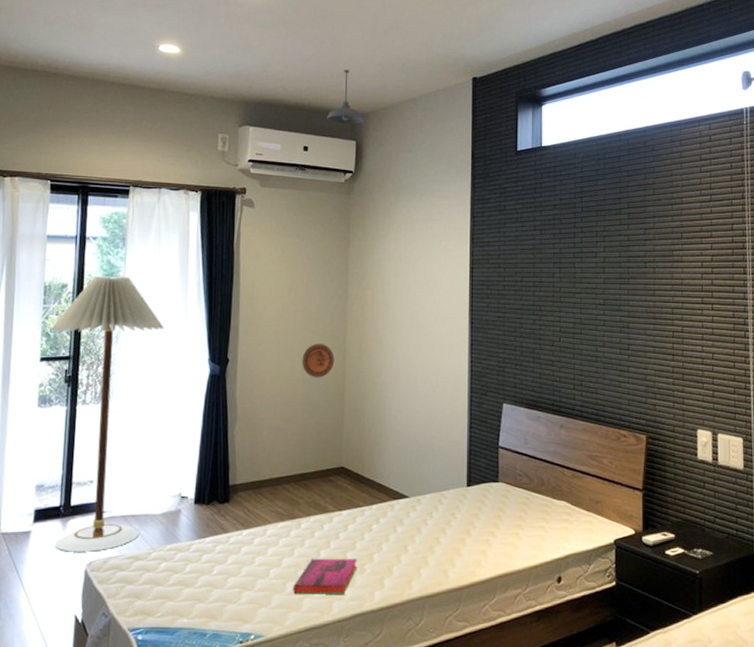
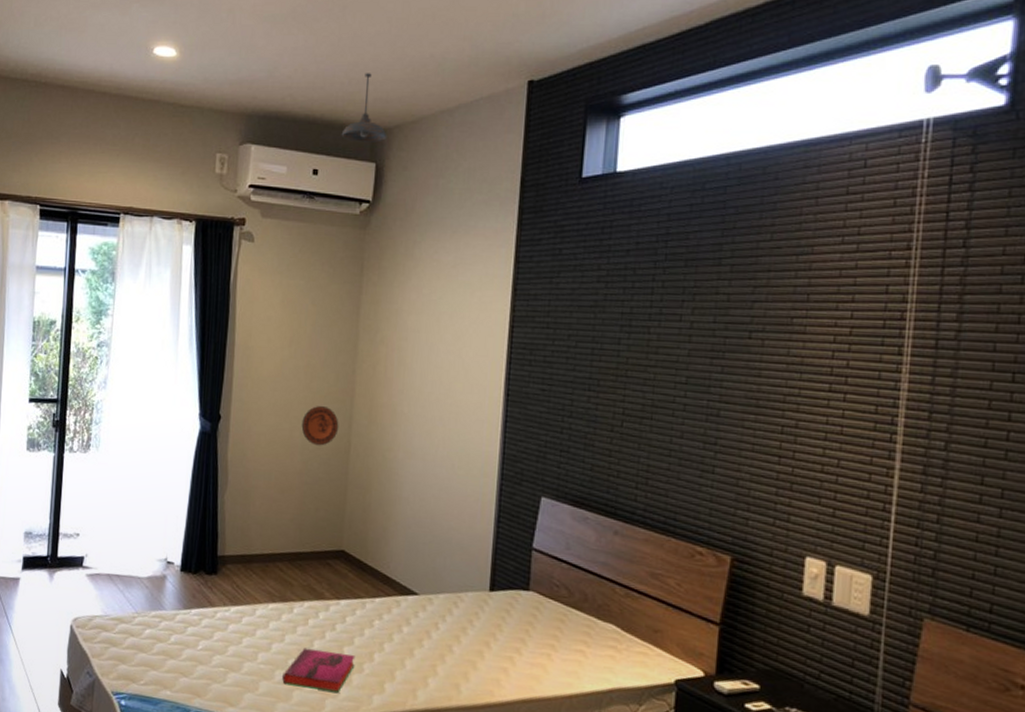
floor lamp: present [50,277,165,552] -> none [38,314,154,608]

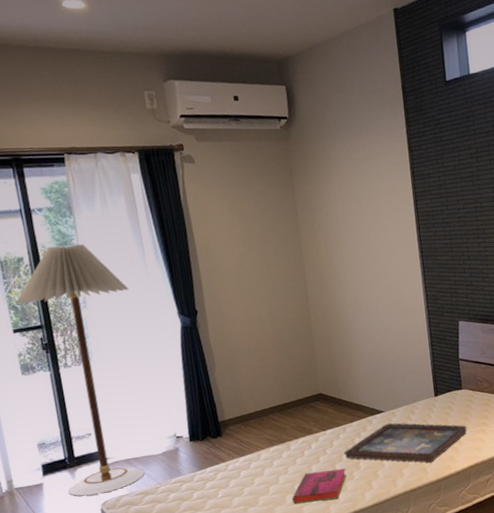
floor lamp: none [38,314,154,608] -> present [16,244,144,497]
decorative plate: present [301,406,339,446] -> none [266,286,298,319]
pendant light: present [341,73,387,142] -> none [251,11,291,70]
decorative tray: none [357,610,525,679] -> present [344,423,467,462]

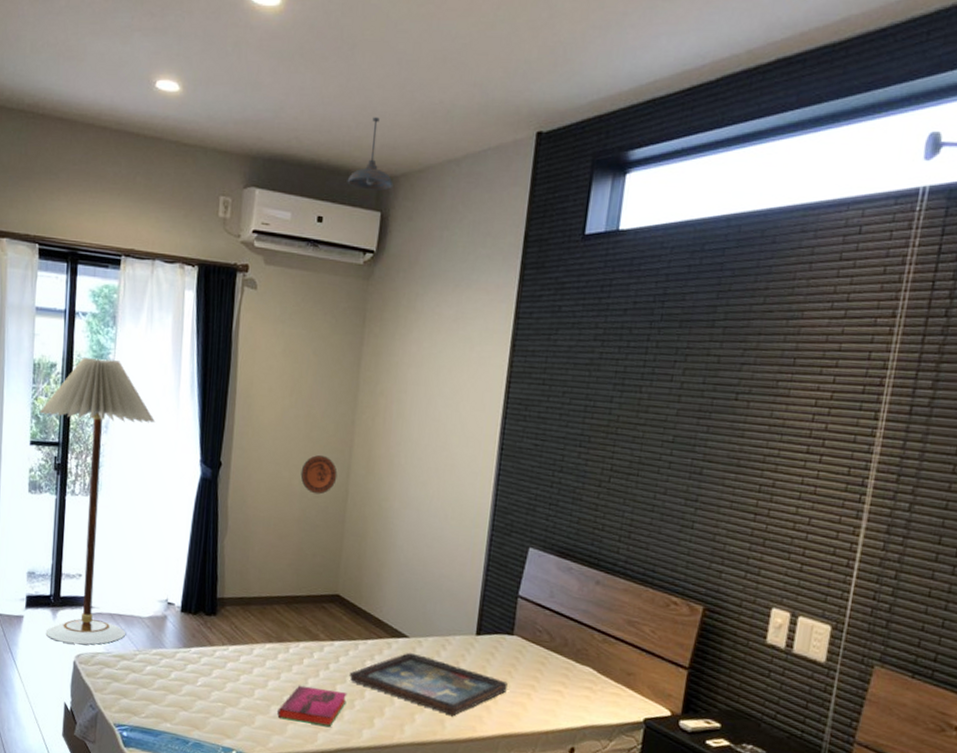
pendant light: none [251,11,291,70] -> present [347,117,393,191]
decorative plate: none [266,286,298,319] -> present [300,455,338,495]

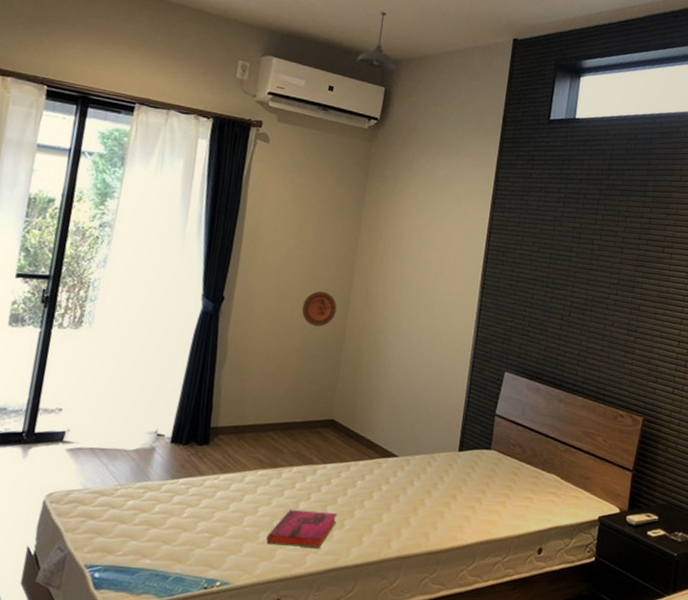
floor lamp: present [39,358,156,645] -> none [12,194,158,483]
decorative tray: present [349,652,508,715] -> none [340,470,485,527]

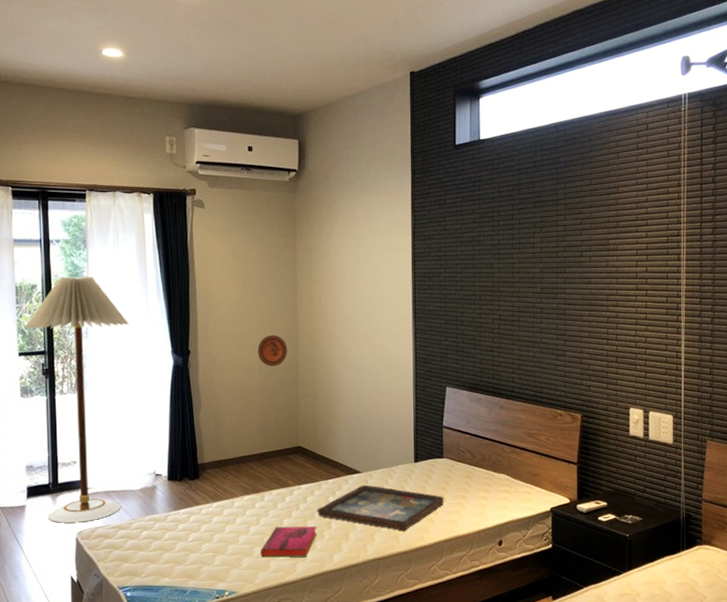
floor lamp: none [12,194,158,483] -> present [24,277,129,523]
decorative tray: none [340,470,485,527] -> present [317,484,444,530]
pendant light: present [356,11,397,70] -> none [268,68,306,124]

